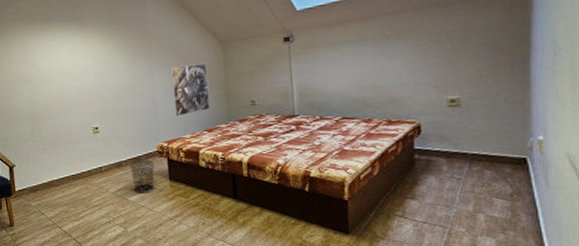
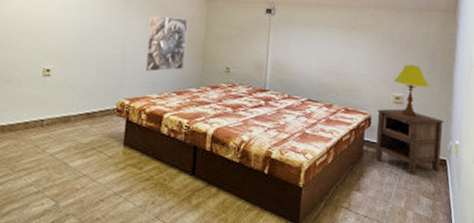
waste bin: present [130,160,155,194] -> none [78,117,109,159]
nightstand: none [428,111,520,179] -> present [375,108,444,176]
table lamp: none [445,62,495,119] -> present [393,64,429,118]

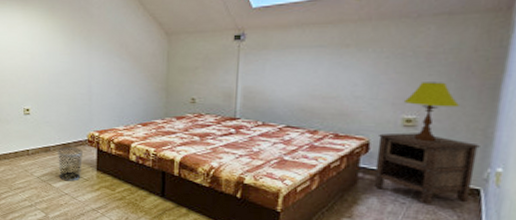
waste bin: none [78,117,109,159] -> present [58,147,83,182]
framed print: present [143,15,189,73] -> none [109,54,150,107]

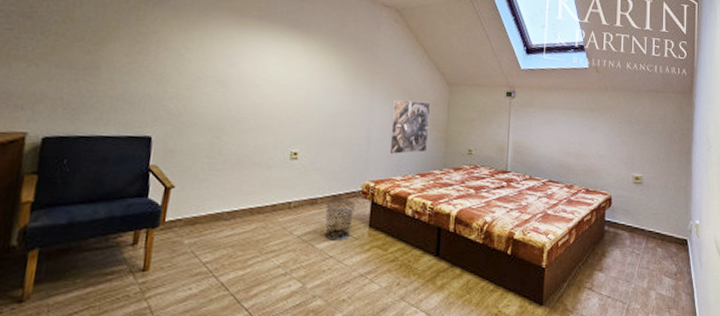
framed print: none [109,54,150,107] -> present [387,99,431,155]
nightstand: present [373,132,480,205] -> none [616,189,684,256]
table lamp: present [403,82,459,143] -> none [632,145,668,198]

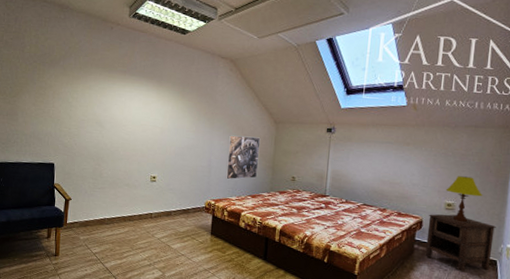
waste bin: present [324,199,355,241] -> none [177,212,200,244]
nightstand: none [616,189,684,256] -> present [425,214,496,272]
table lamp: none [632,145,668,198] -> present [445,176,482,223]

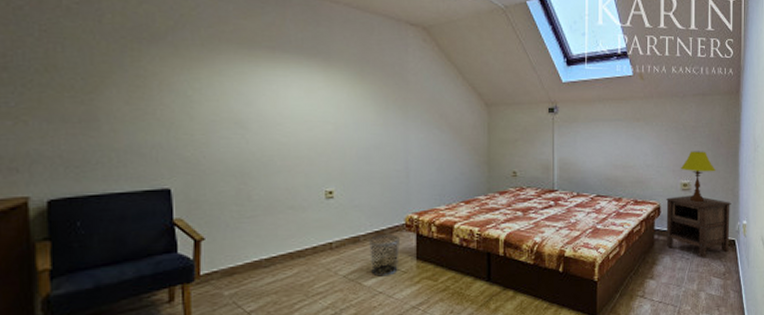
waste bin: none [177,212,200,244] -> present [369,234,400,277]
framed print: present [225,135,261,180] -> none [428,125,470,185]

